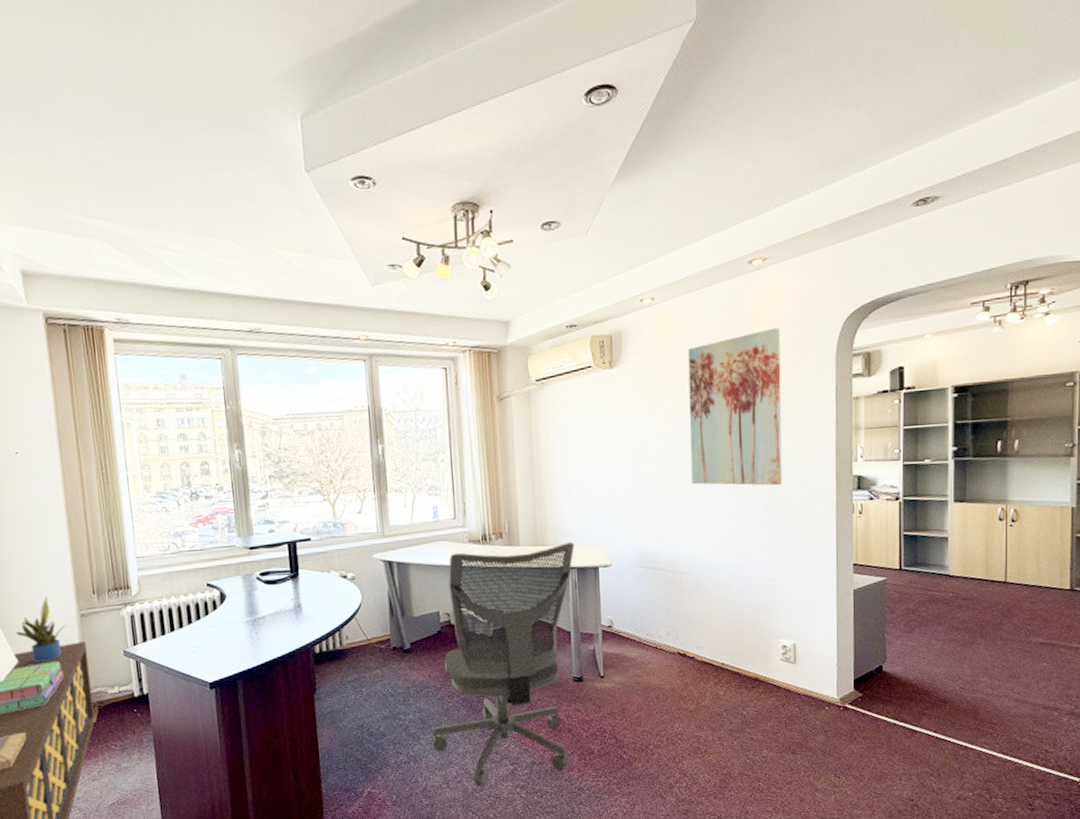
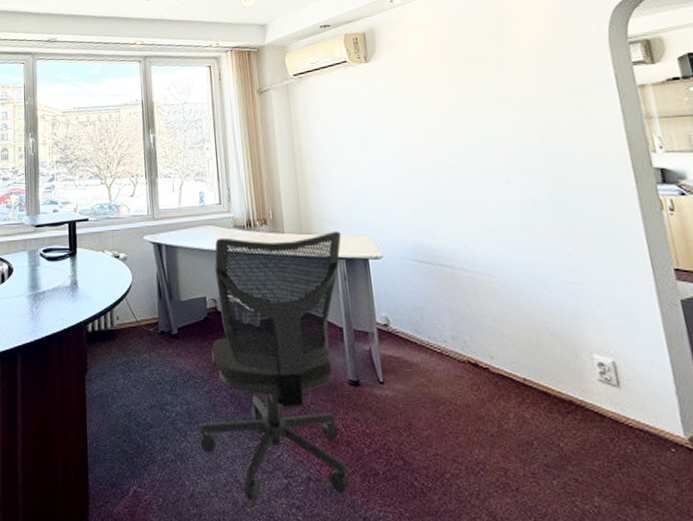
wall art: present [687,327,783,486] -> none [443,19,569,178]

